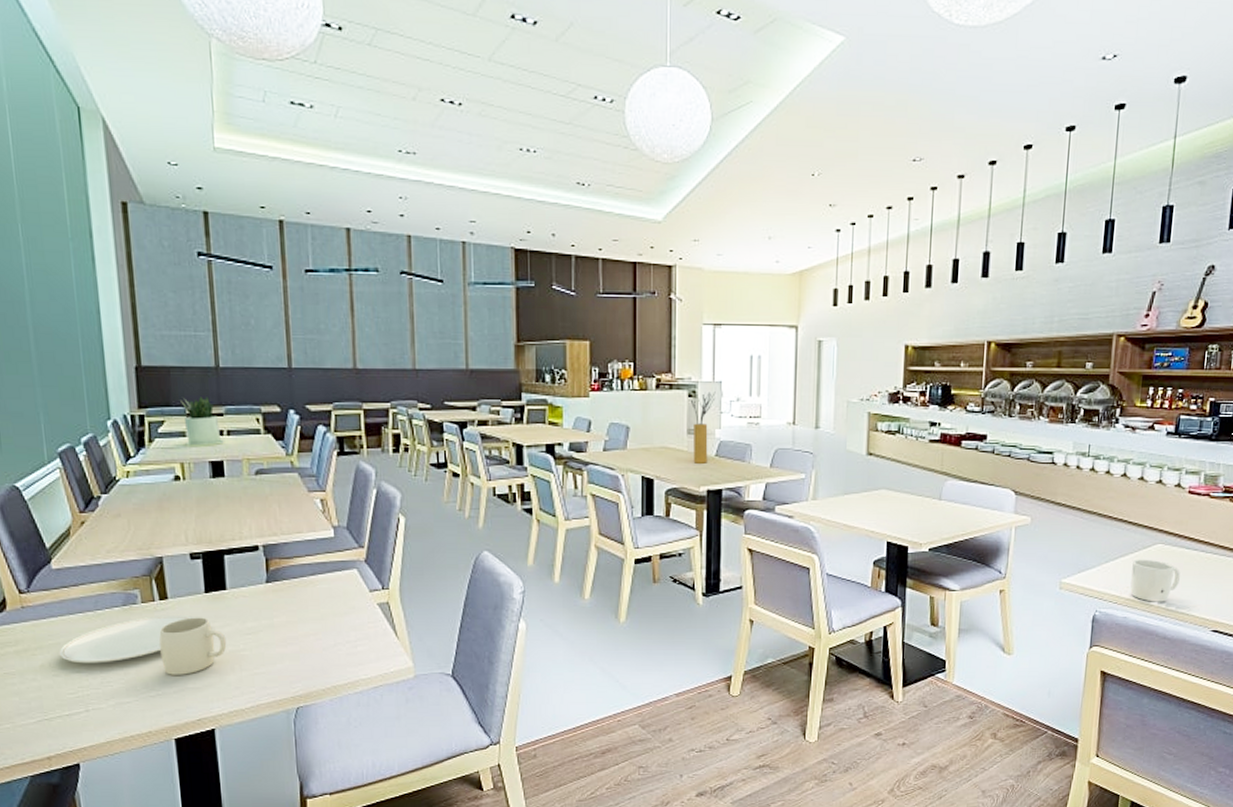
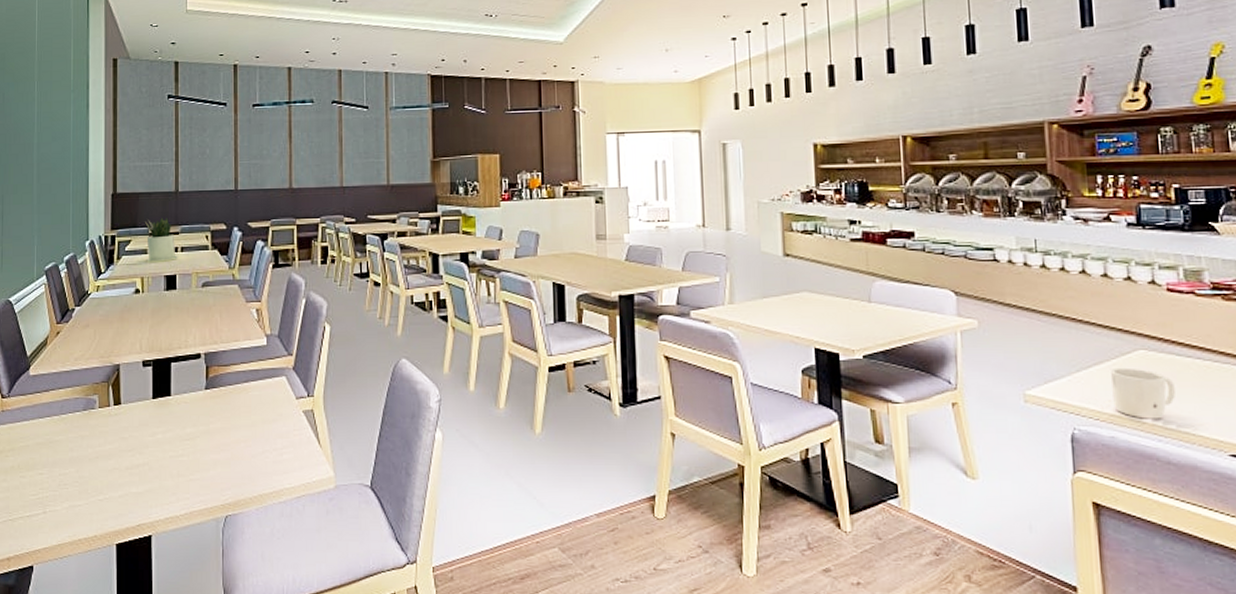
plate: present [59,616,194,664] -> none [27,421,141,466]
mug: present [158,617,227,675] -> none [110,422,168,479]
vase: present [690,392,716,463] -> none [597,197,623,268]

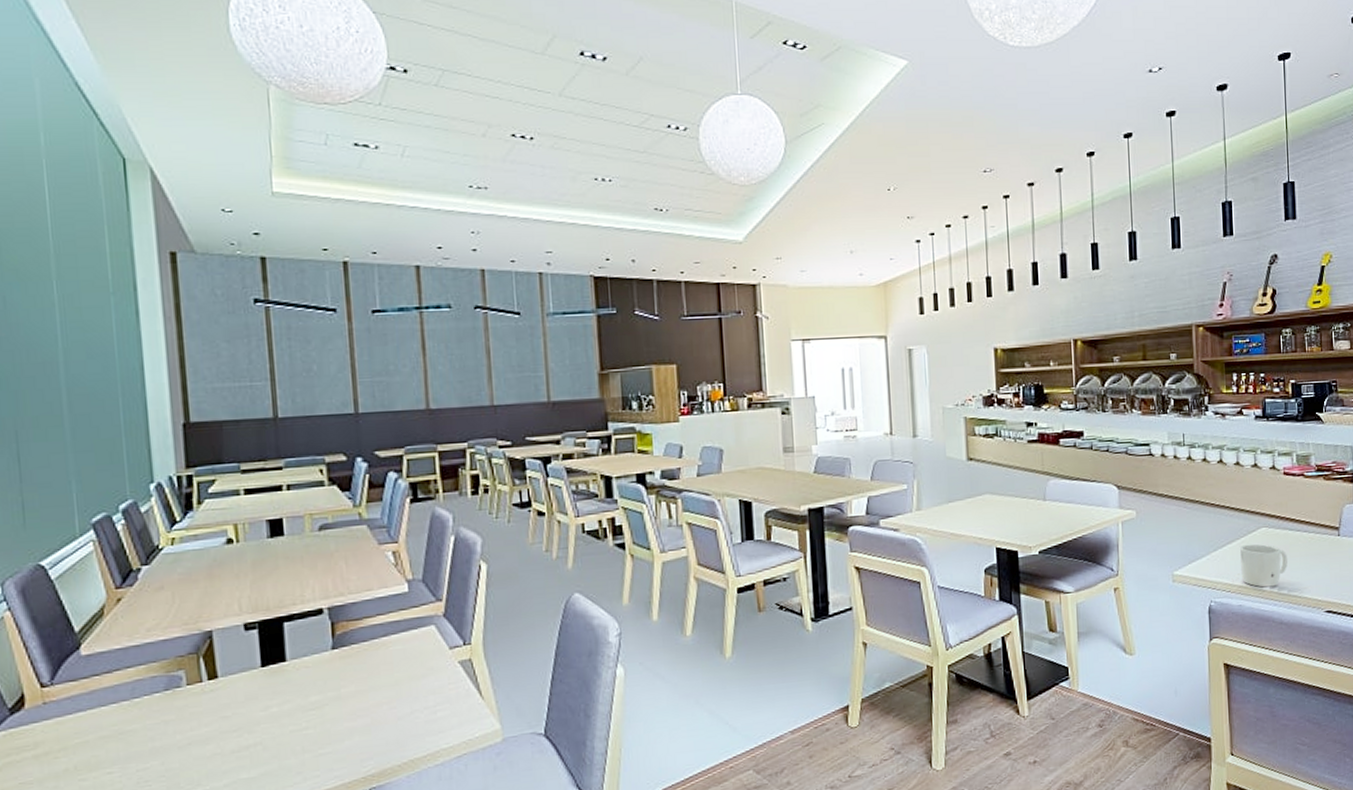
planter: present [145,218,178,263] -> none [234,450,283,506]

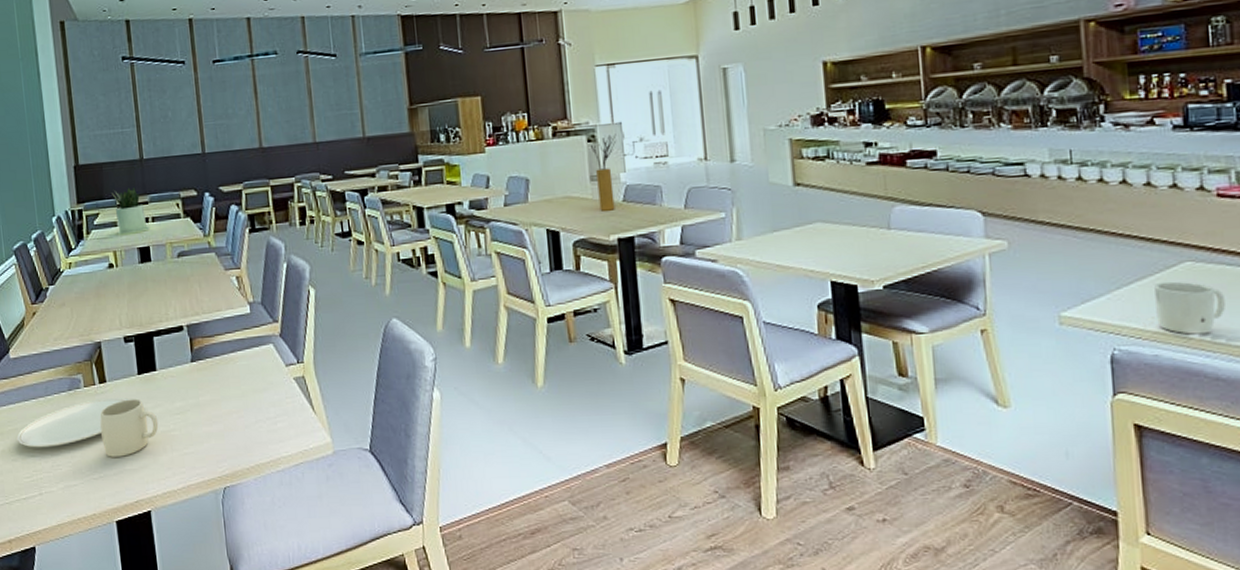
plate: none [87,695,248,763] -> present [16,398,129,448]
mug: none [206,695,287,766] -> present [99,398,159,457]
planter: none [234,450,283,506] -> present [112,187,149,236]
vase: none [783,407,810,482] -> present [589,134,617,211]

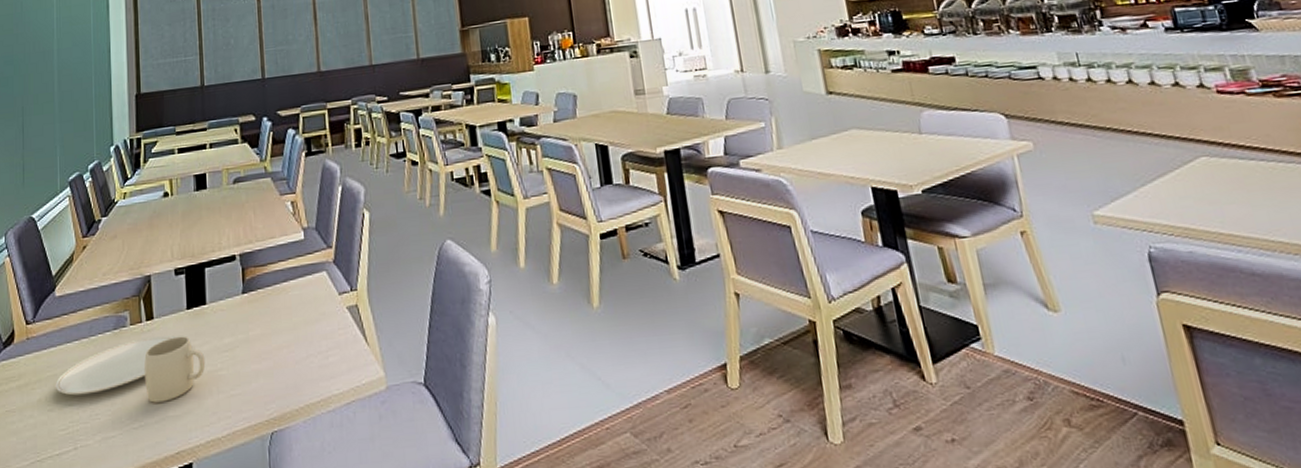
planter: present [112,187,149,236] -> none [171,114,207,164]
vase: present [589,134,617,211] -> none [632,49,660,124]
mug: present [1154,281,1225,335] -> none [1176,176,1247,230]

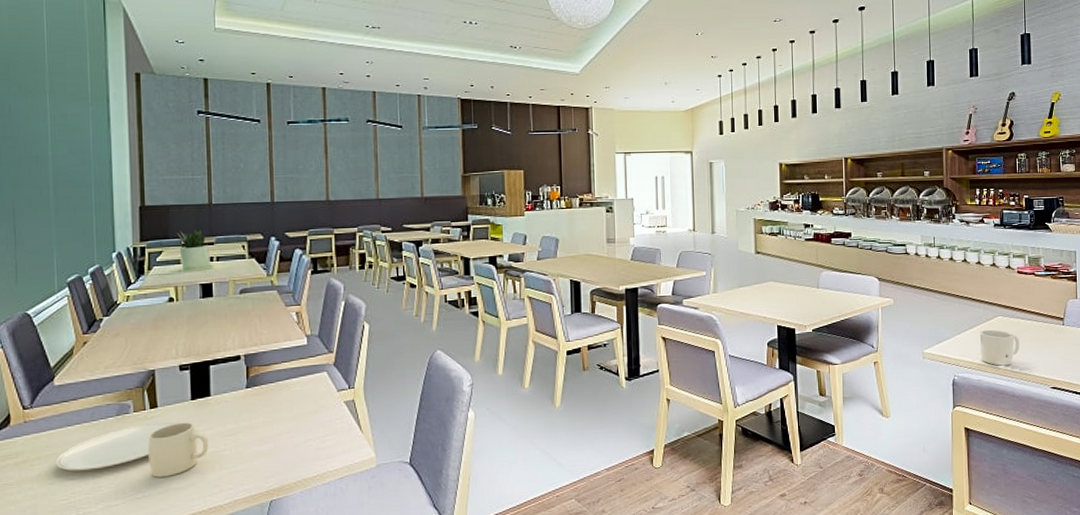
planter: none [171,114,207,164] -> present [177,229,213,273]
mug: none [1176,176,1247,230] -> present [980,329,1020,366]

